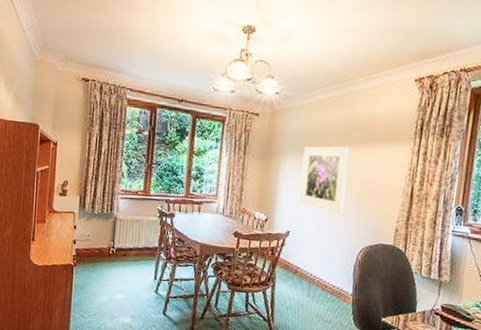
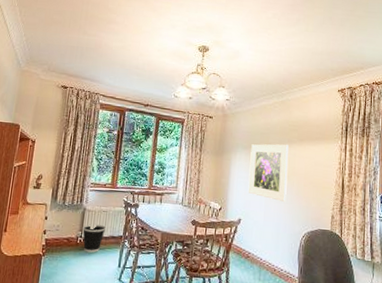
wastebasket: none [114,234,139,264] -> present [82,224,106,253]

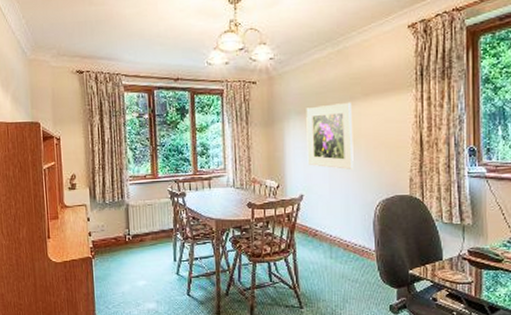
wastebasket: present [82,224,106,253] -> none [128,220,154,250]

